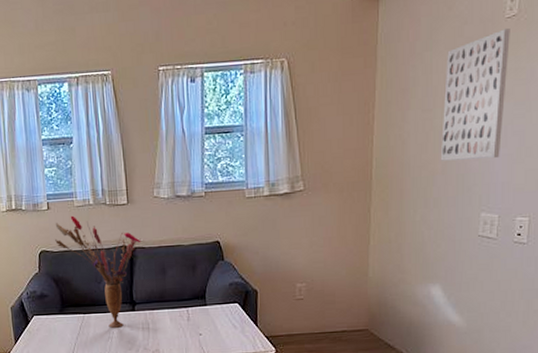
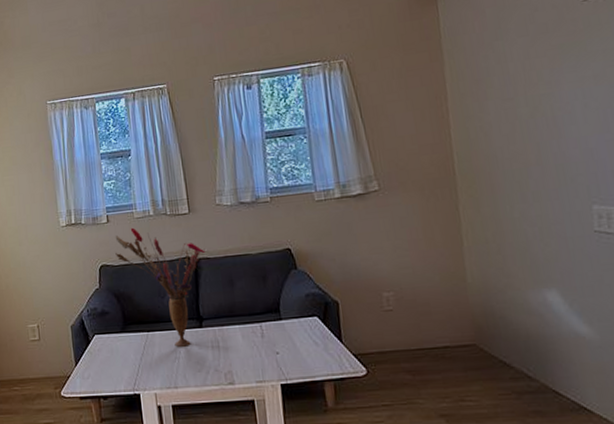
wall art: present [440,28,510,161] -> none [520,11,604,152]

